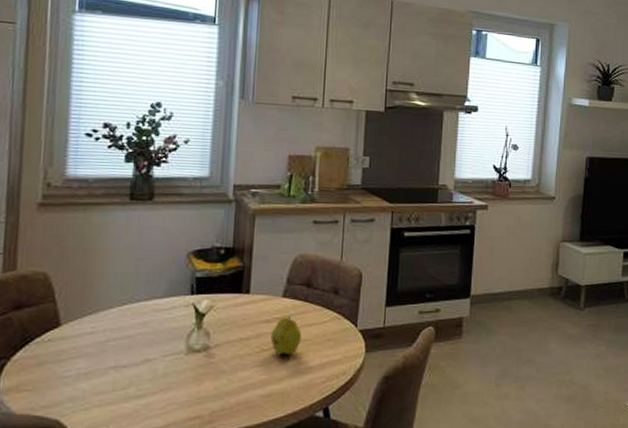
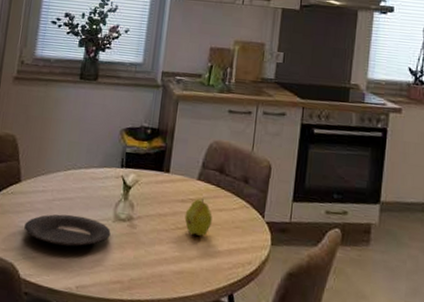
plate: none [70,354,184,391] -> present [24,214,111,247]

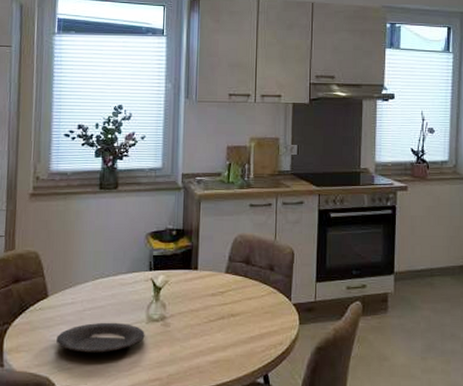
fruit: present [184,198,212,236] -> none [216,290,243,325]

